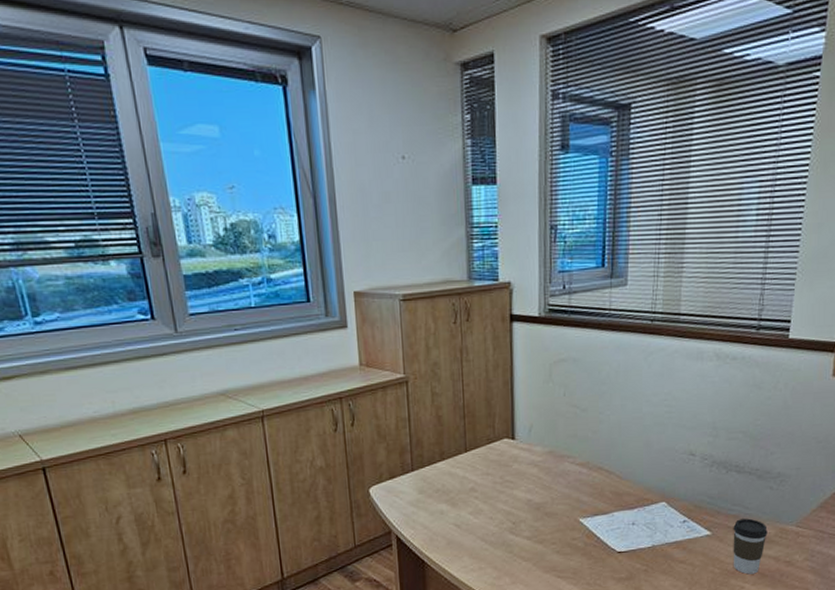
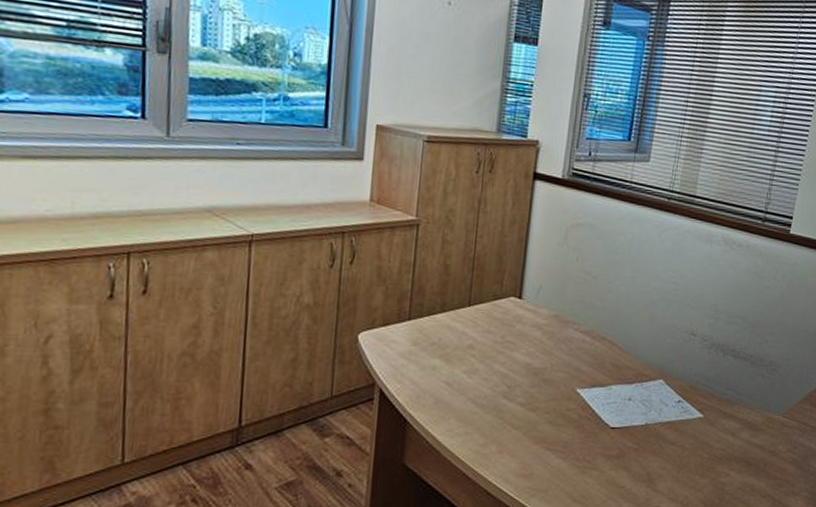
coffee cup: present [733,518,768,575] -> none [722,404,756,462]

